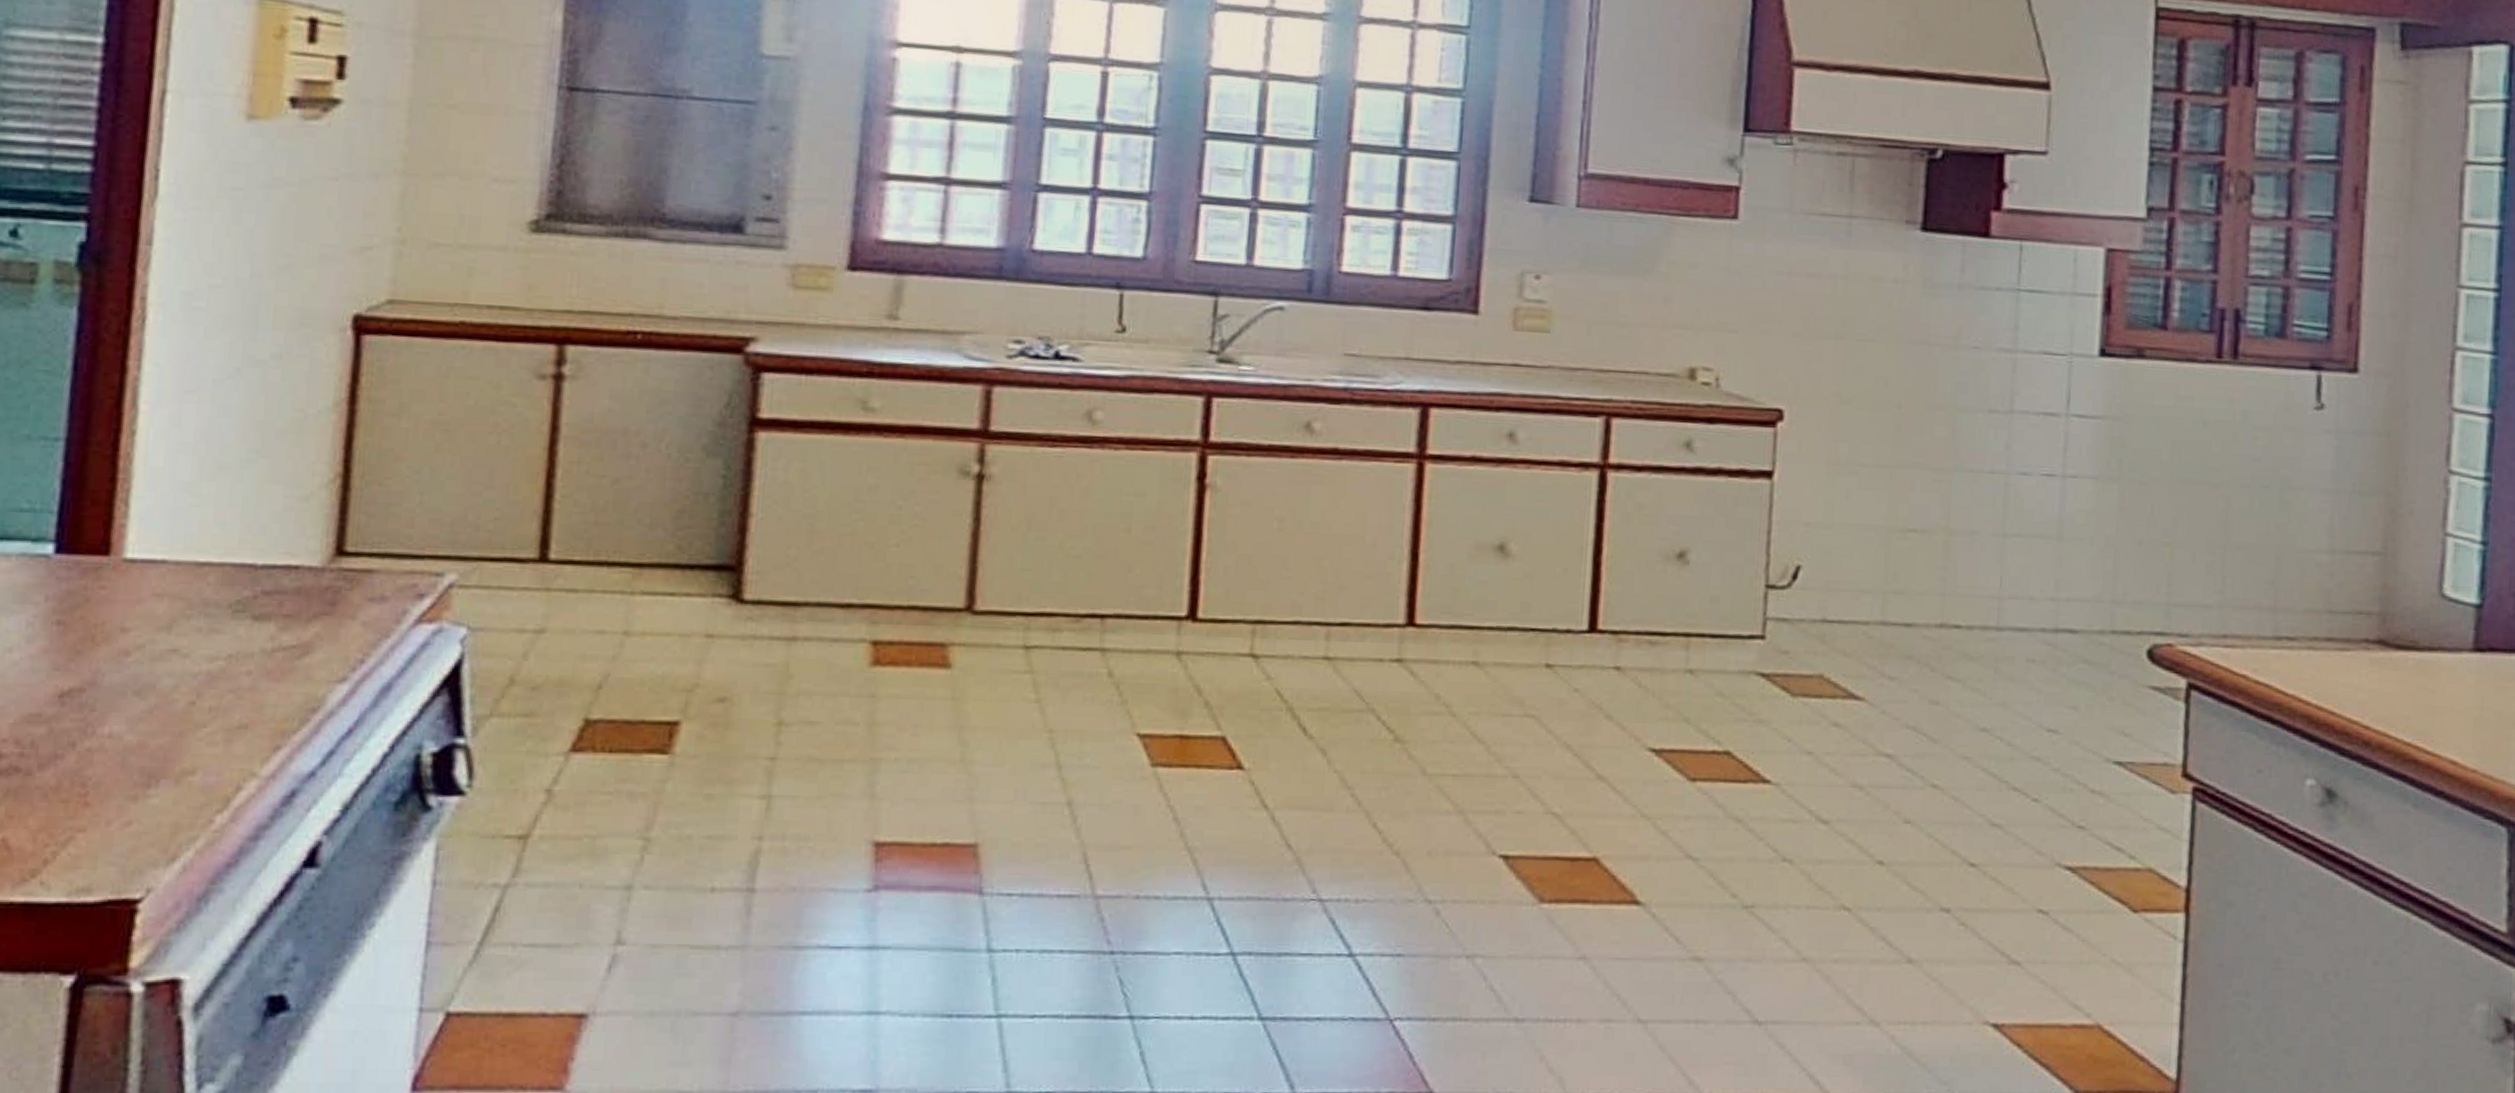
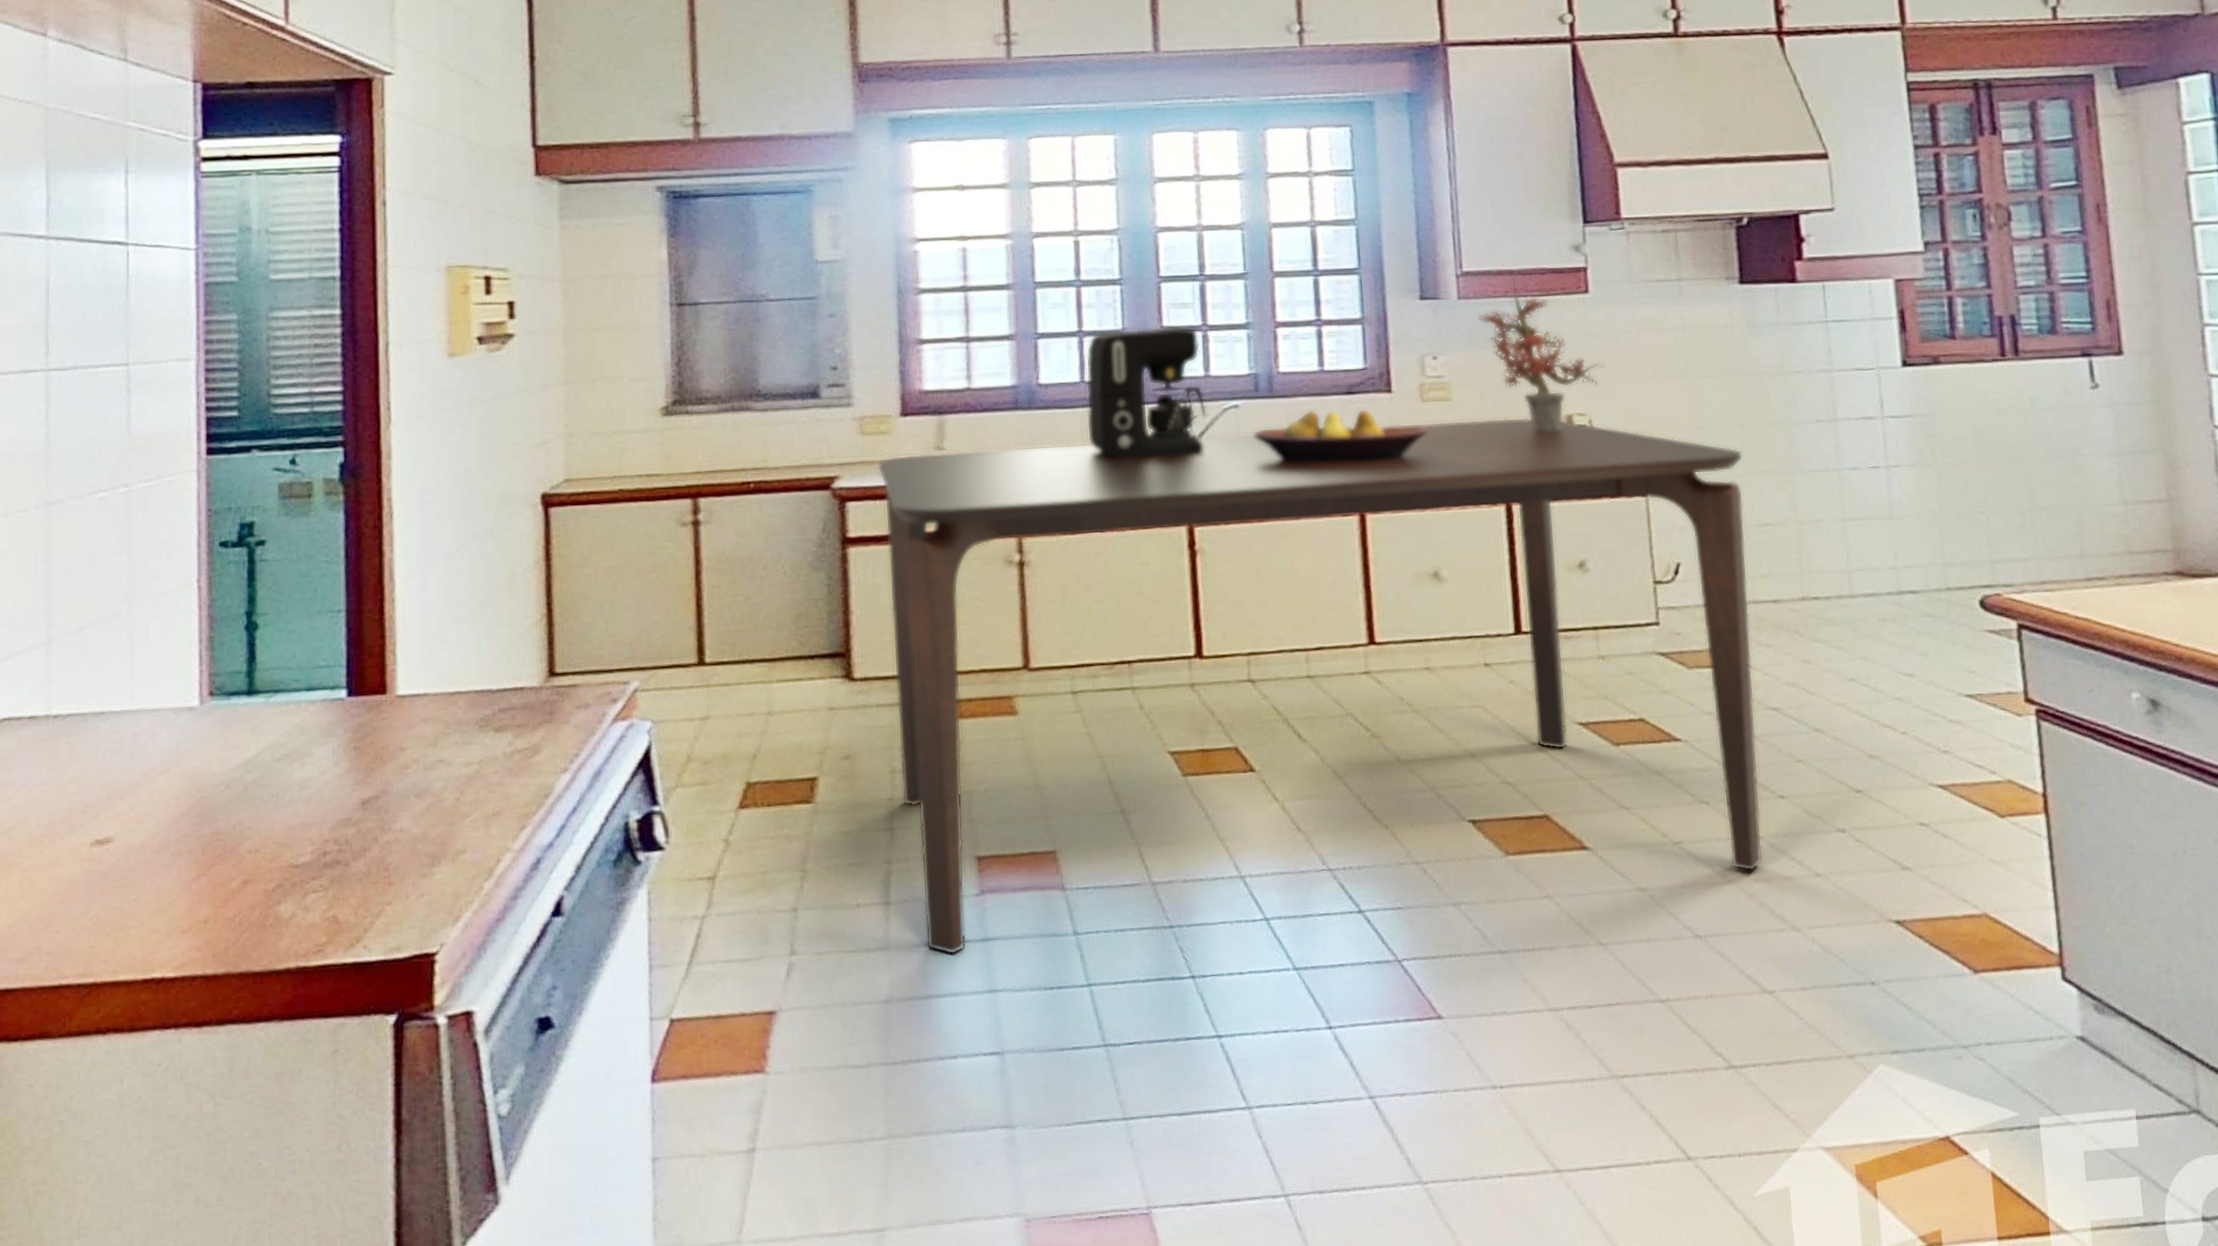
dining table: none [786,320,1896,964] -> present [877,417,1763,956]
coffee maker: none [1086,191,1246,363] -> present [1085,325,1208,458]
fruit bowl: none [1296,324,1517,399] -> present [1251,408,1428,463]
potted plant: none [1597,184,1746,386] -> present [1477,274,1606,432]

